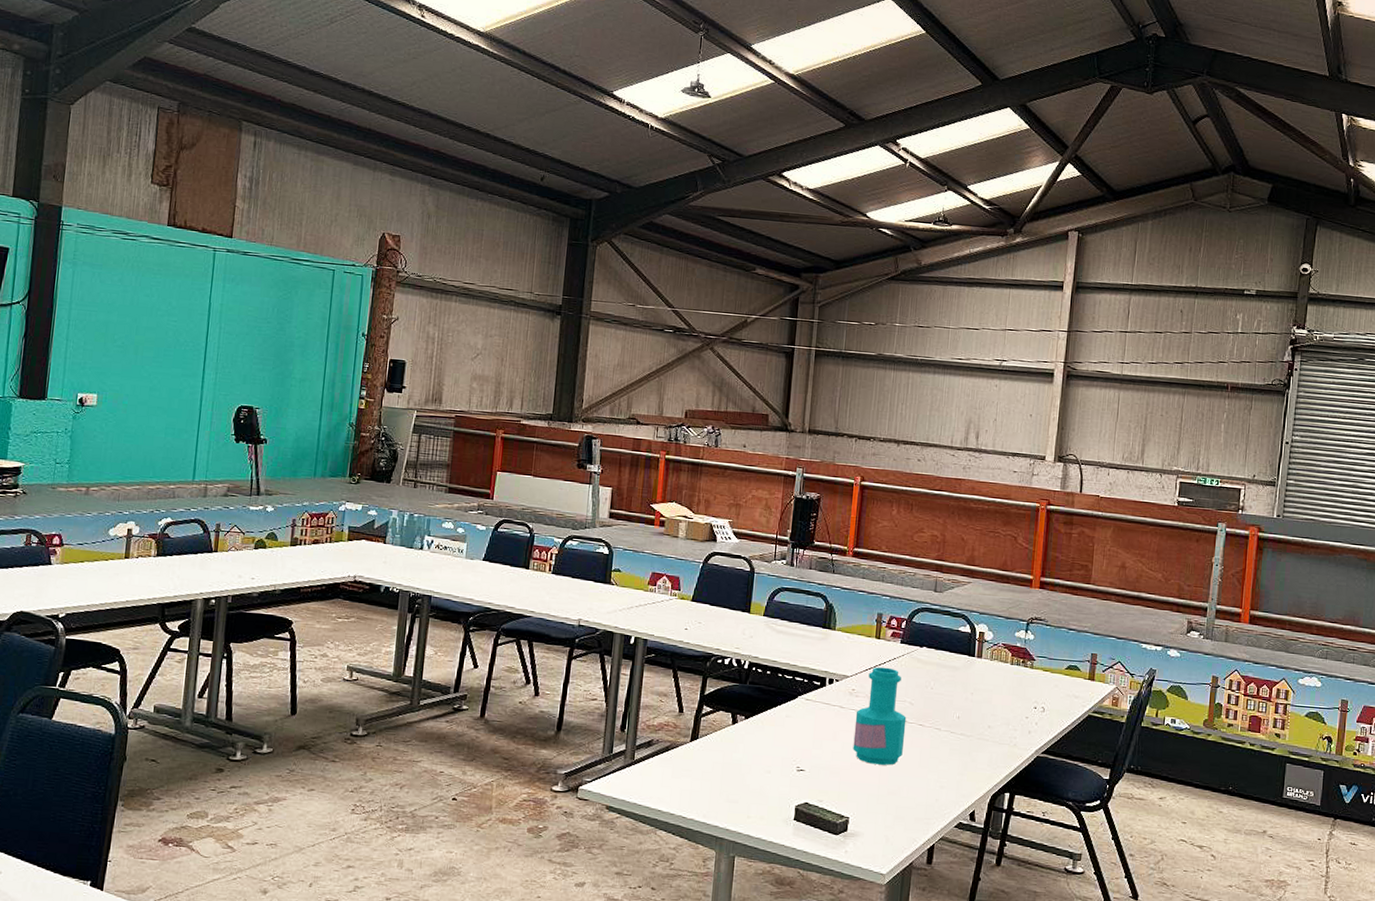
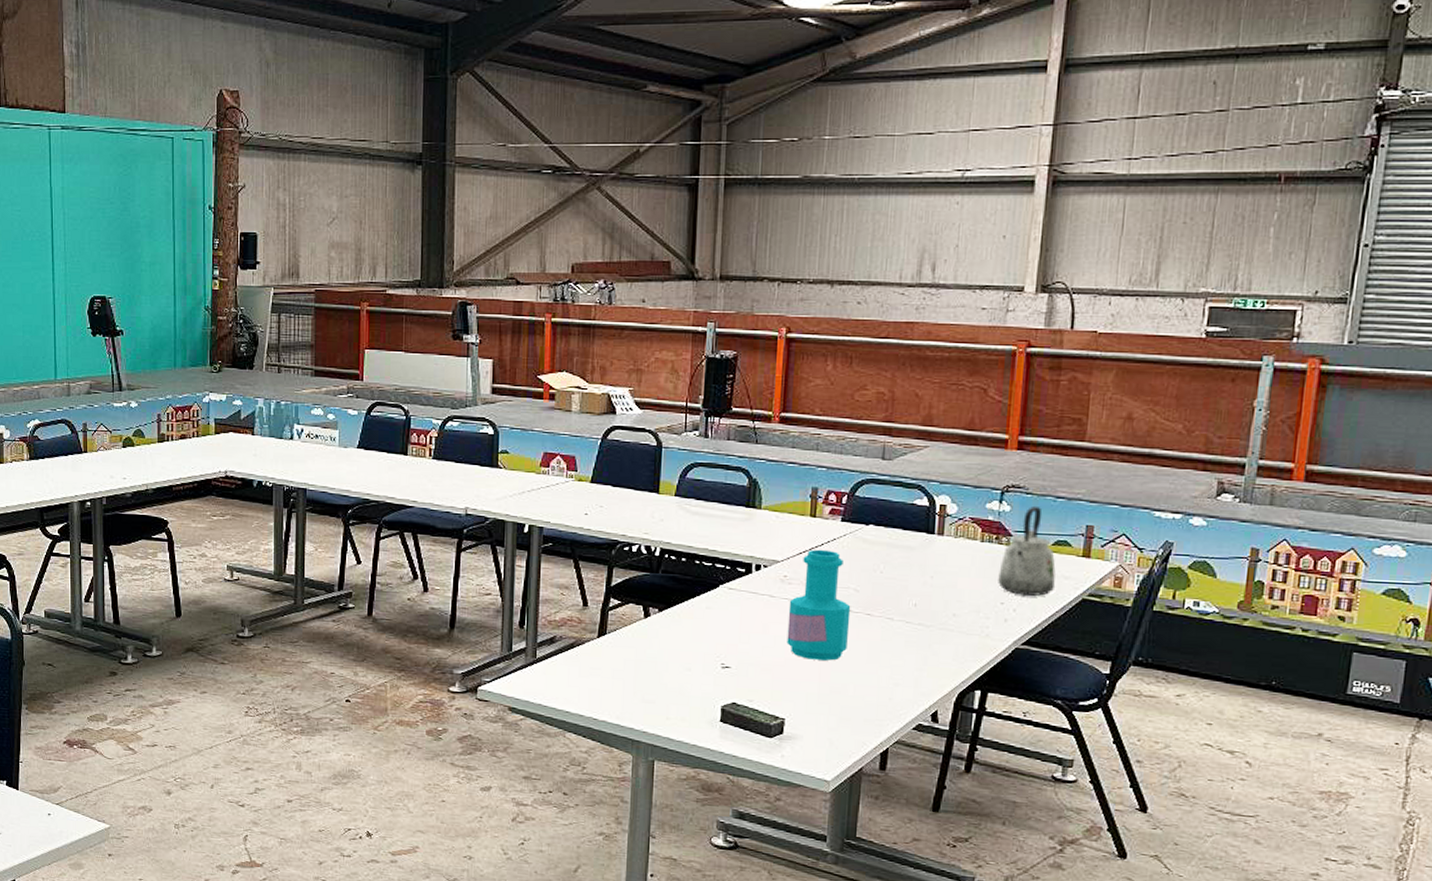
kettle: none [1024,635,1068,712] -> present [998,505,1056,596]

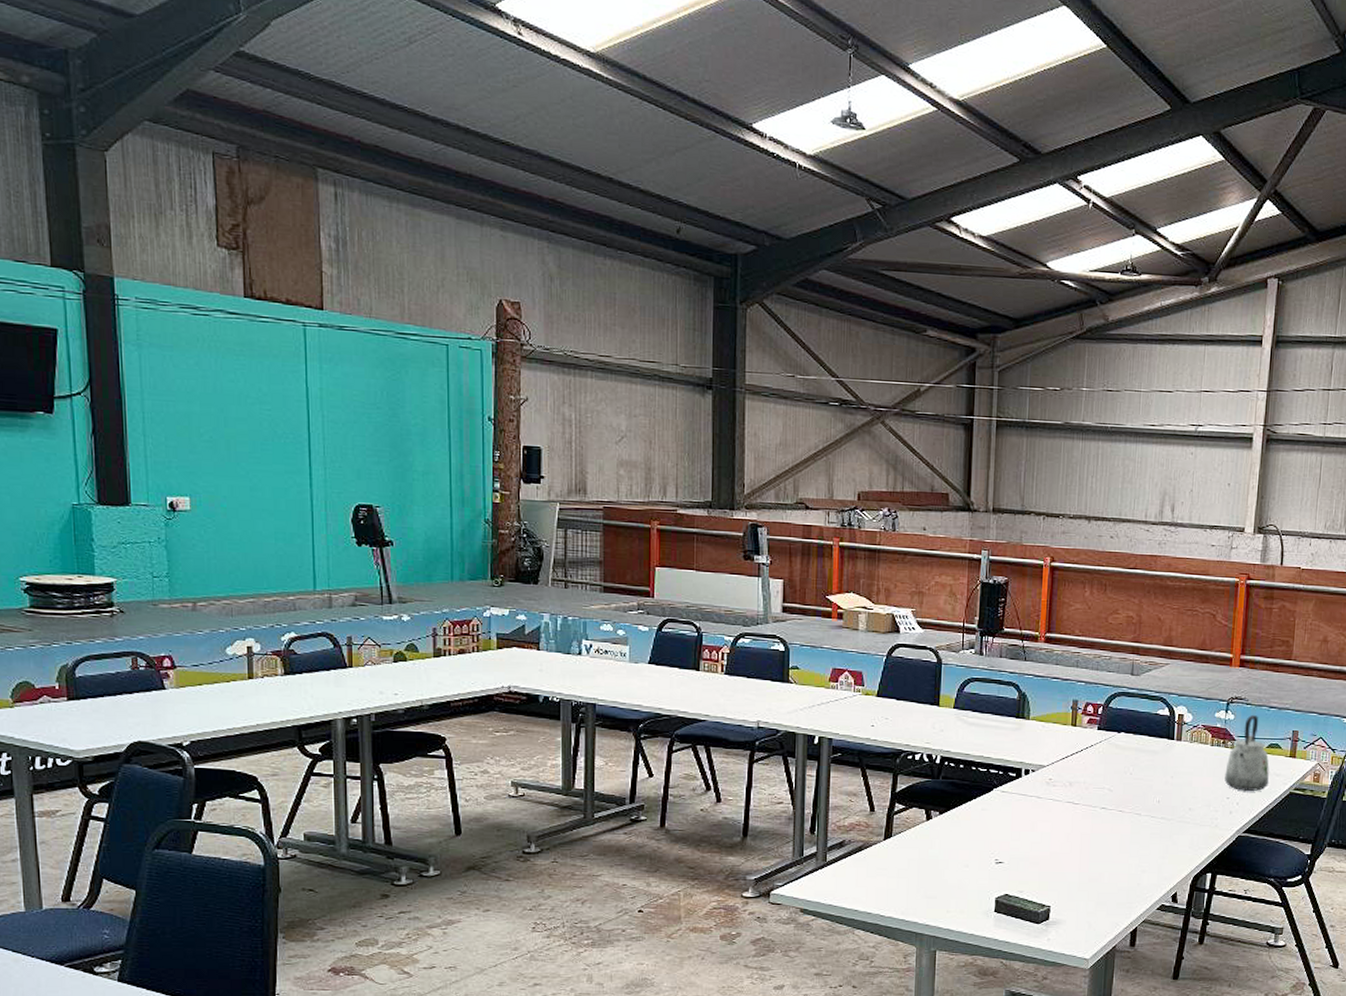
bottle: present [787,549,851,661] -> none [1052,754,1106,853]

